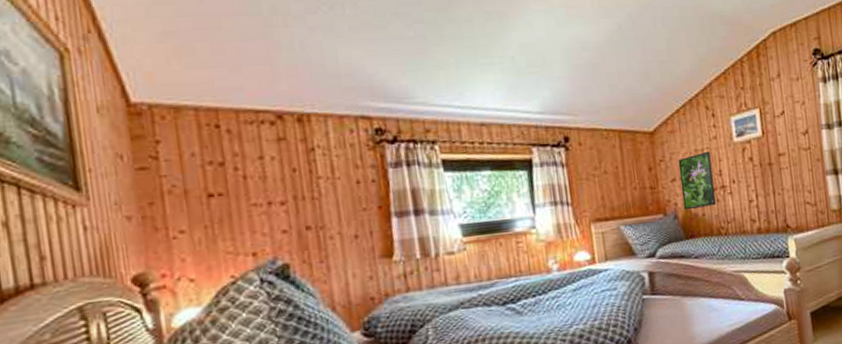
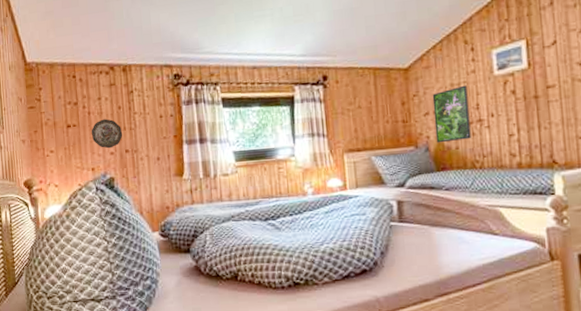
decorative plate: none [249,185,301,226] -> present [91,119,123,149]

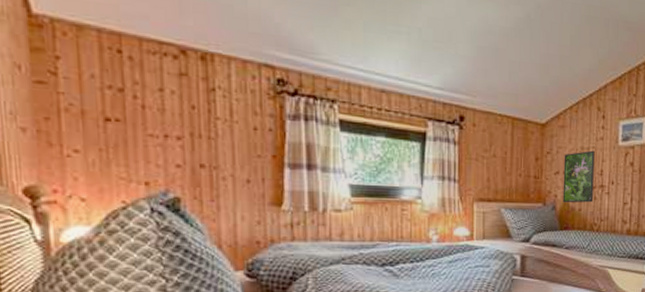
decorative plate: present [91,119,123,149] -> none [145,118,197,159]

